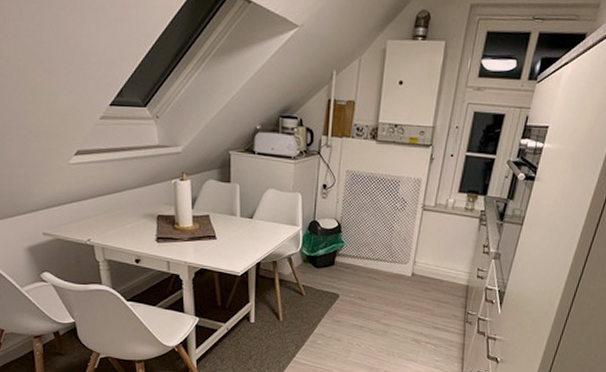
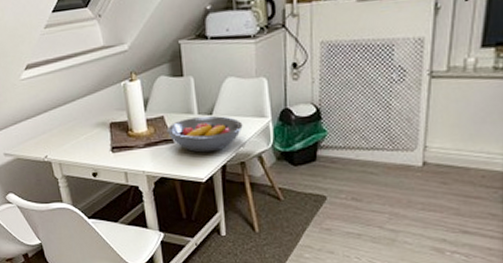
fruit bowl: none [210,218,278,251] -> present [166,115,243,153]

